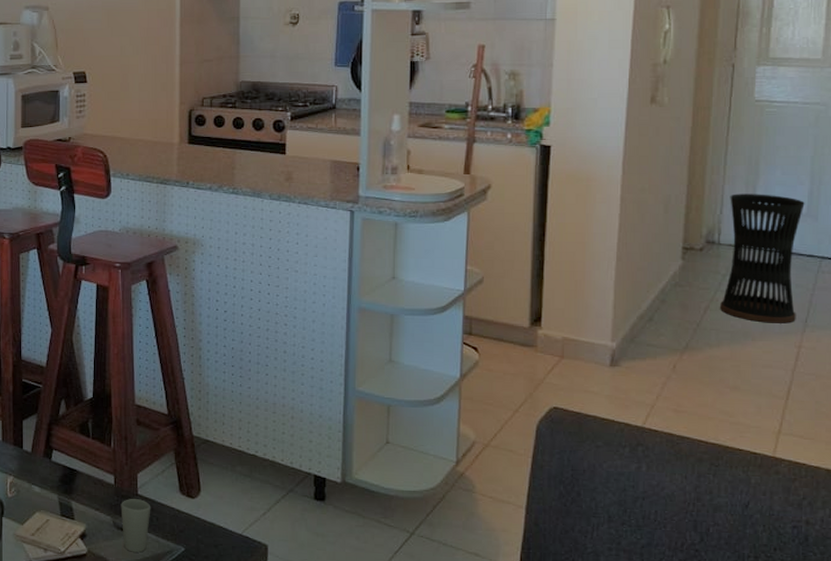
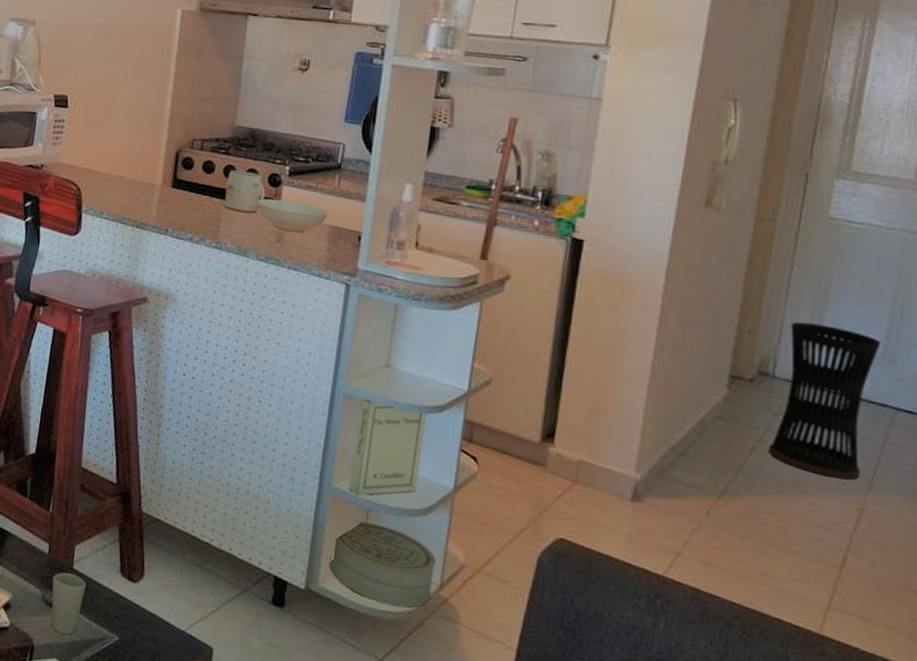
mug: none [237,121,272,159] -> present [224,170,266,214]
bowl: none [265,143,329,170] -> present [257,198,328,233]
decorative box: none [360,417,451,486] -> present [329,521,436,608]
book: none [371,308,432,395] -> present [349,397,428,496]

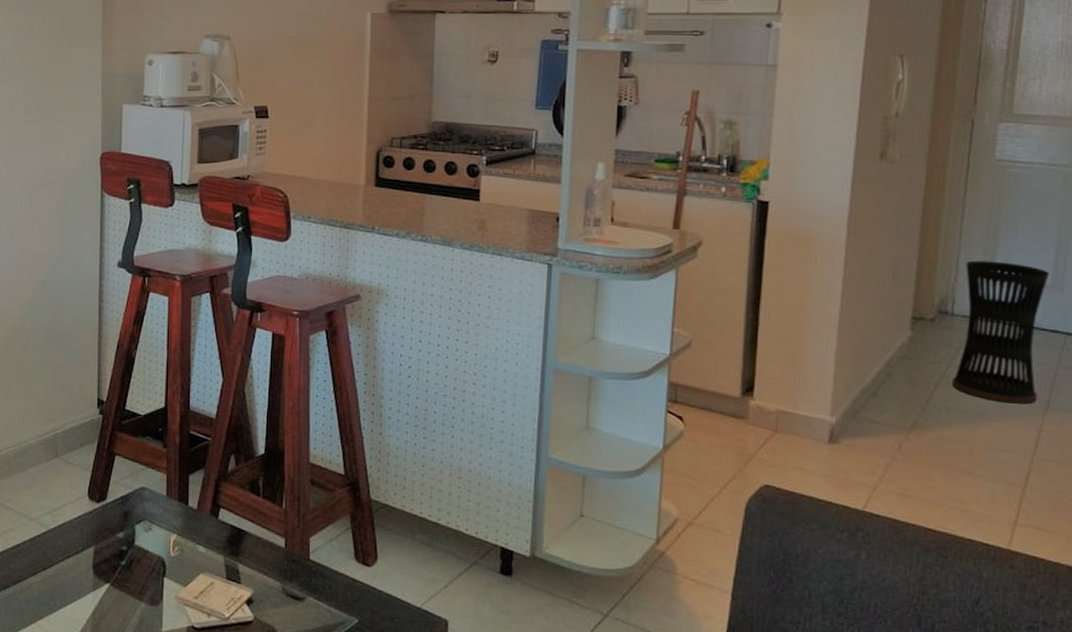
cup: present [51,572,87,635] -> none [291,564,324,622]
mug: present [224,170,266,214] -> none [427,164,465,205]
bowl: present [257,198,328,233] -> none [457,188,526,219]
decorative box: present [329,521,436,608] -> none [551,488,651,564]
book: present [349,397,428,496] -> none [565,370,634,464]

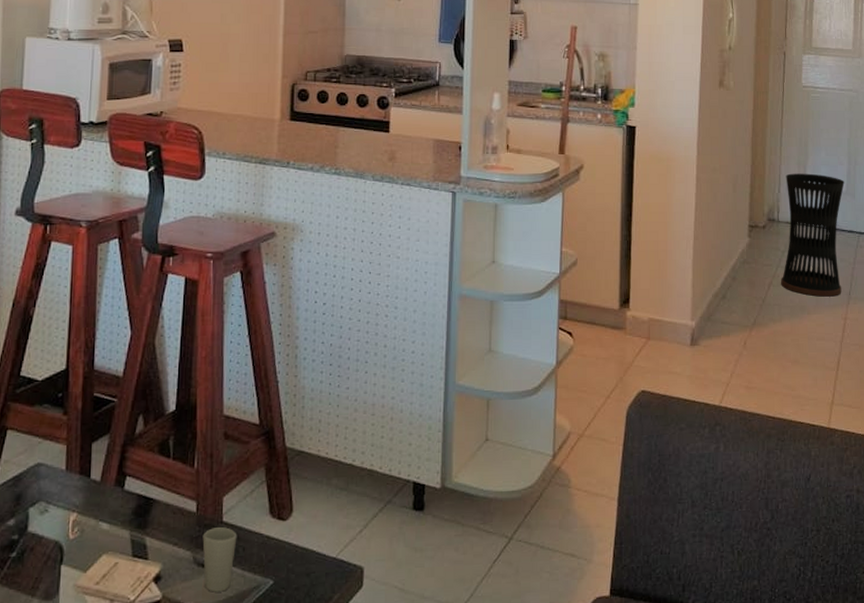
cup: none [291,564,324,622] -> present [202,527,237,592]

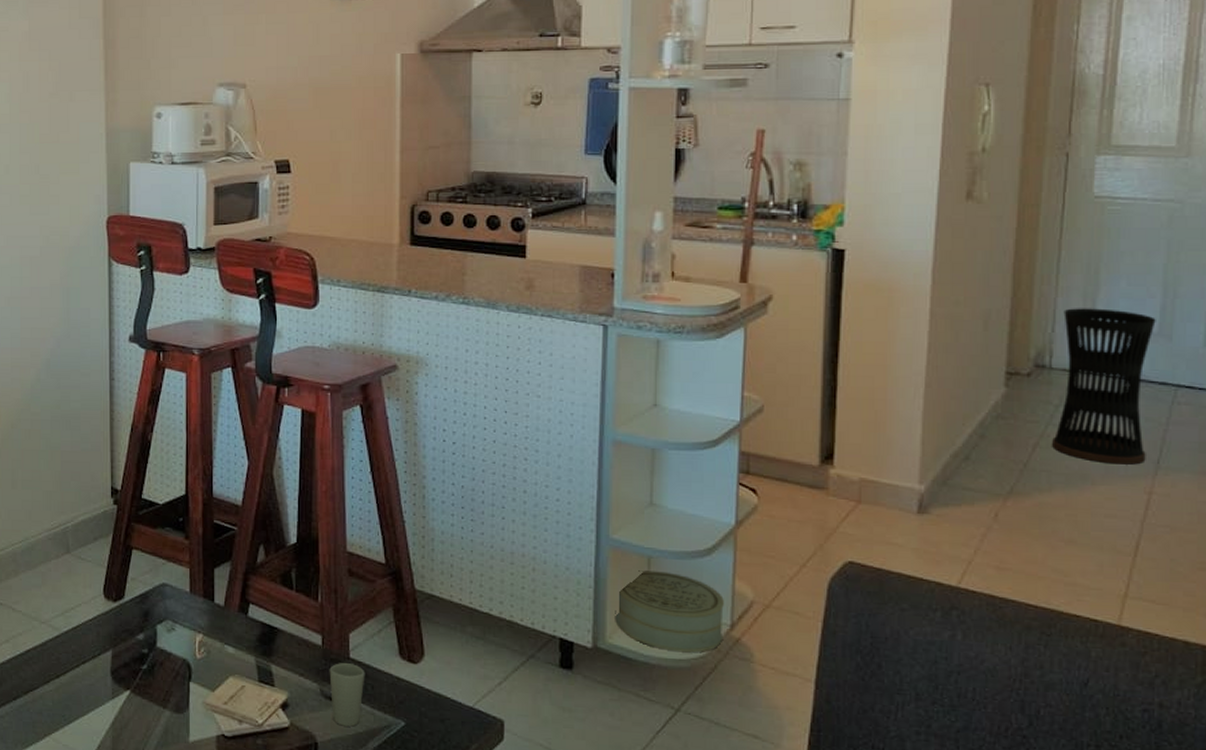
decorative box: none [460,411,547,485] -> present [615,570,724,653]

